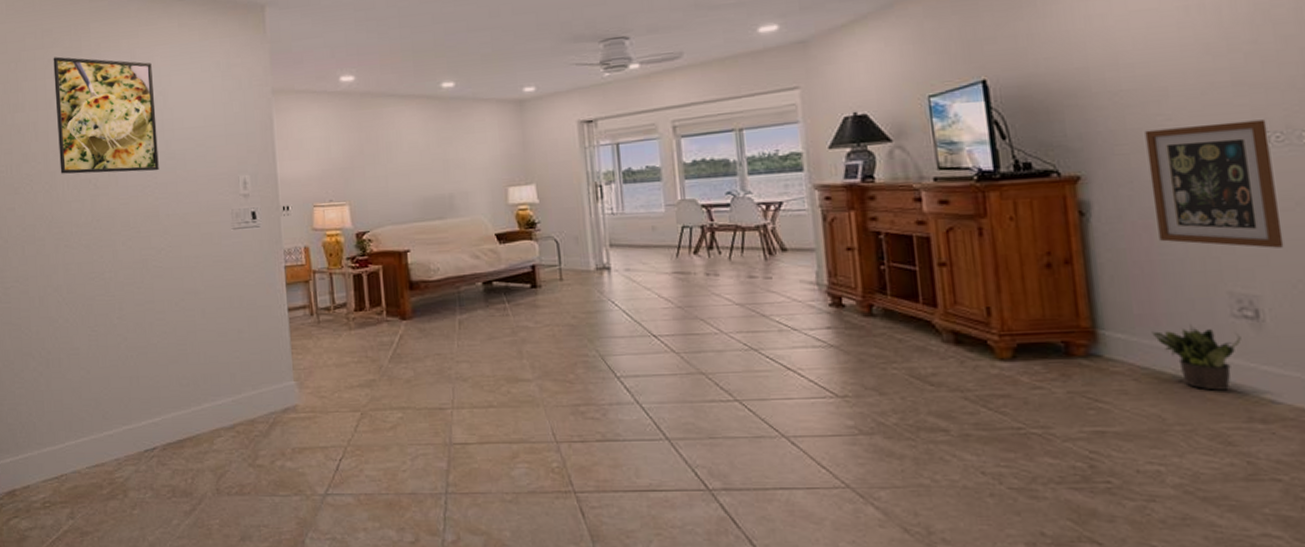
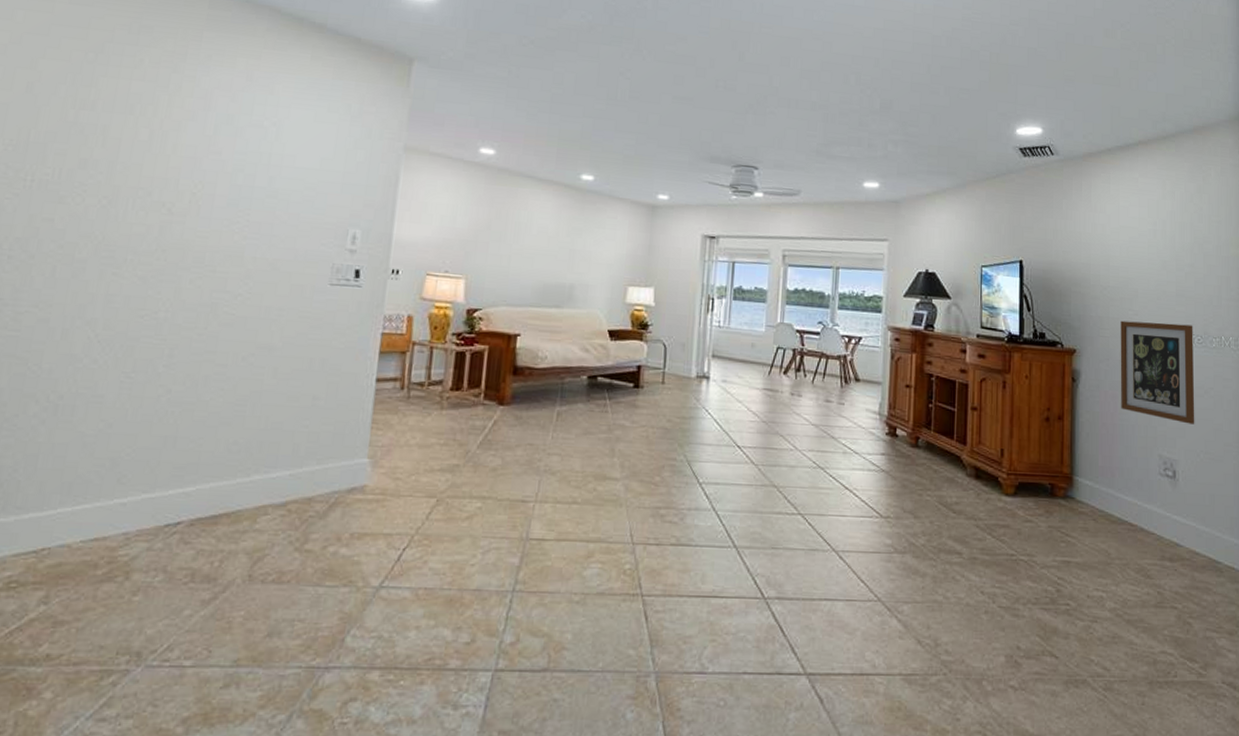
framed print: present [53,56,159,174] -> none [126,58,271,208]
potted plant: present [1151,325,1241,391] -> none [1108,479,1163,533]

